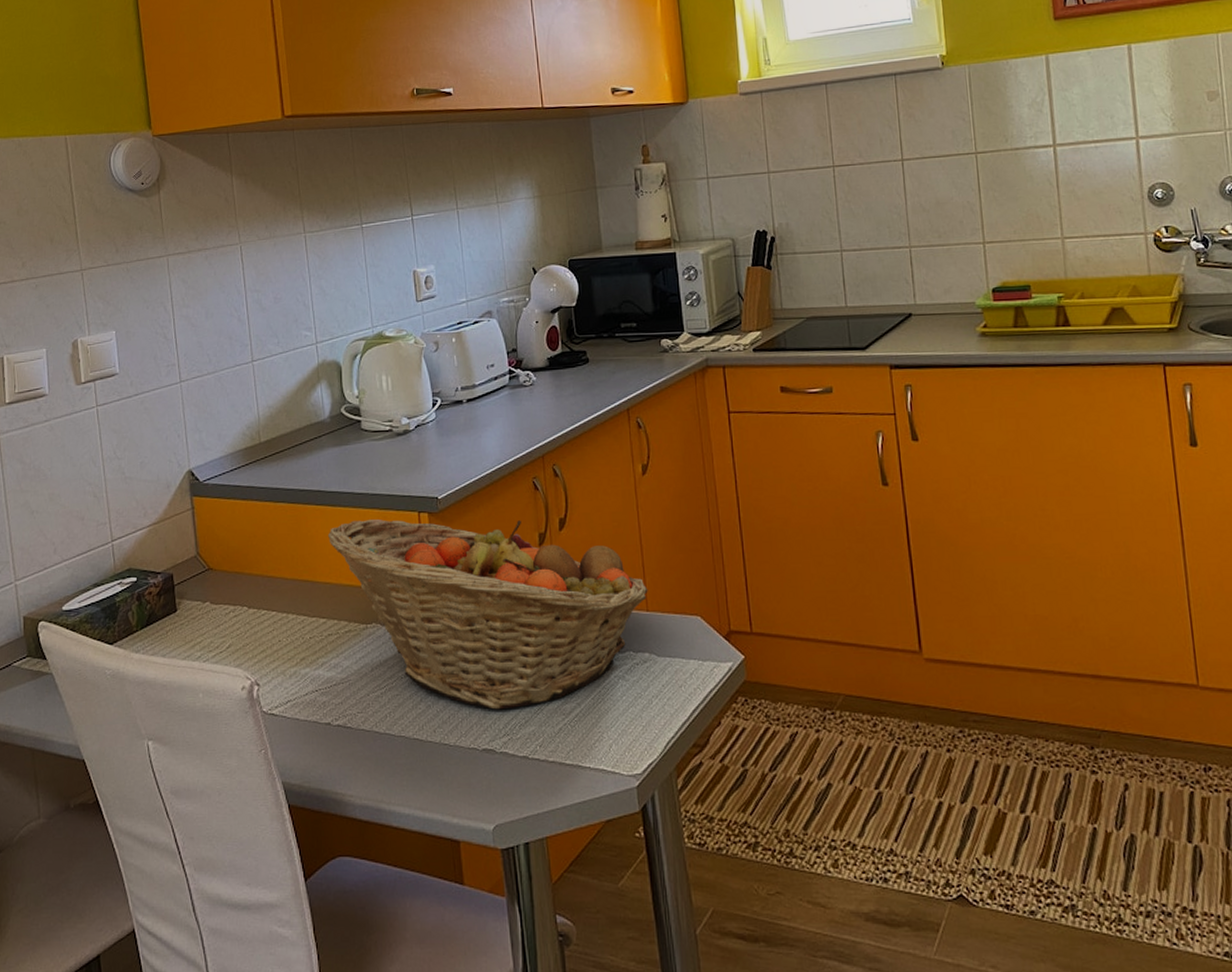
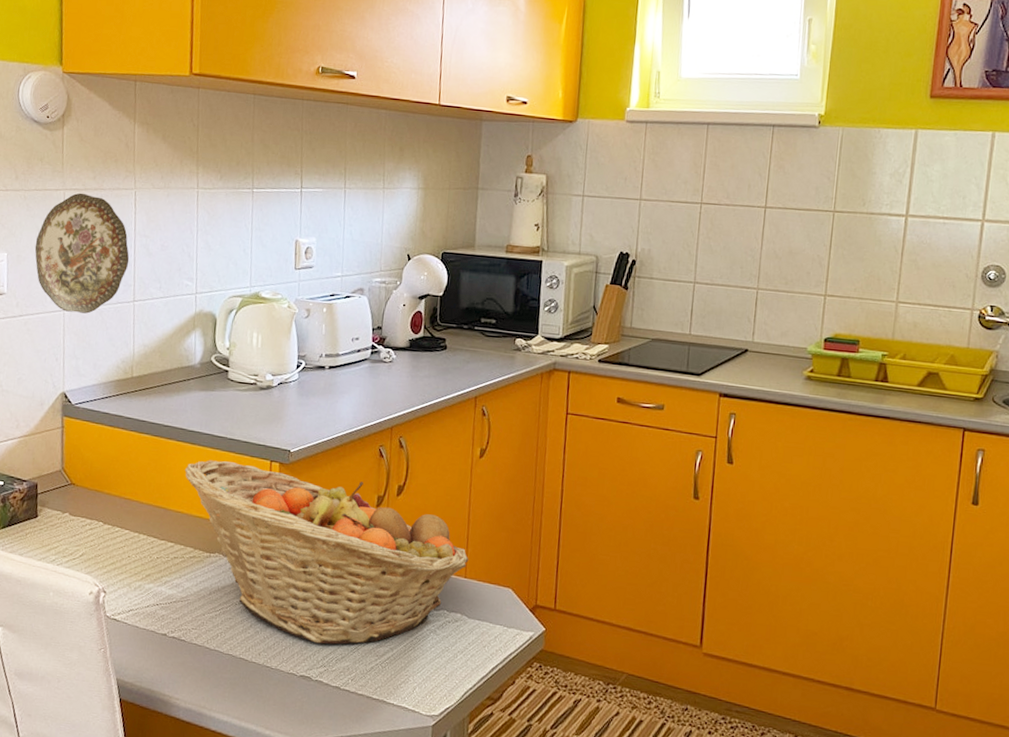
decorative plate: none [143,256,243,383] -> present [34,192,130,314]

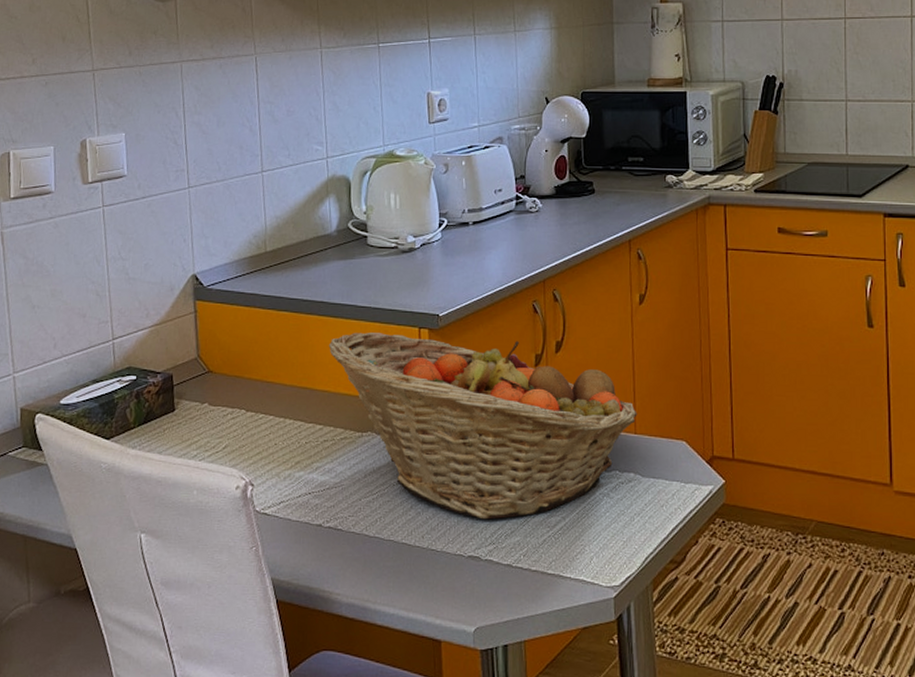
decorative plate: present [34,192,130,314] -> none [154,63,255,189]

